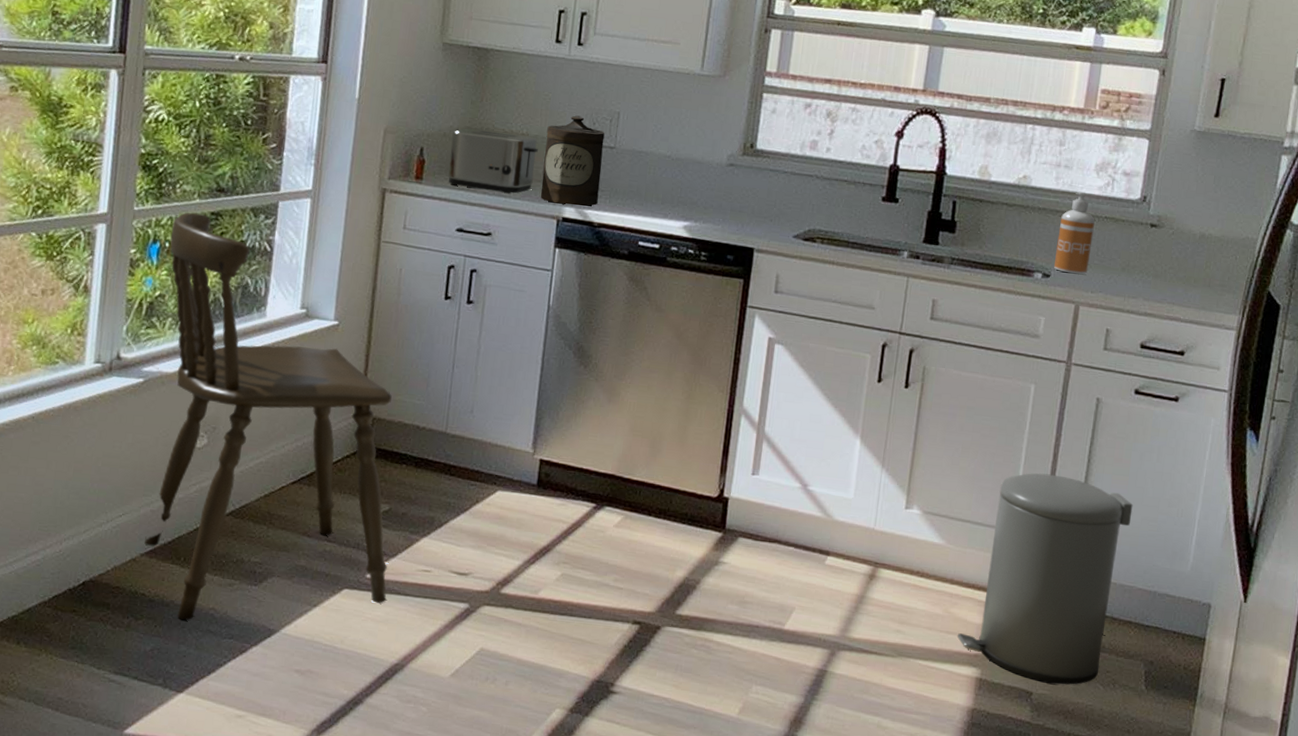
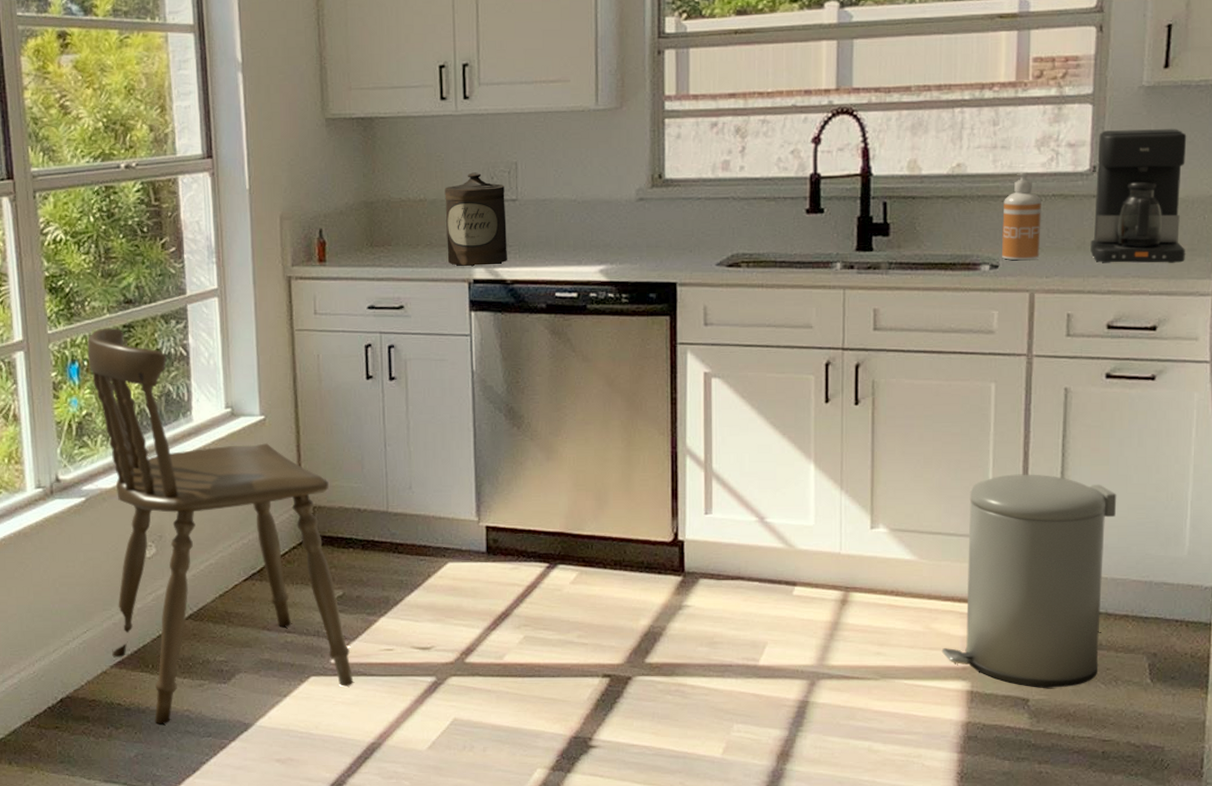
toaster: present [448,128,538,194] -> none [349,201,438,264]
coffee maker: none [1133,165,1228,296] -> present [1090,129,1187,263]

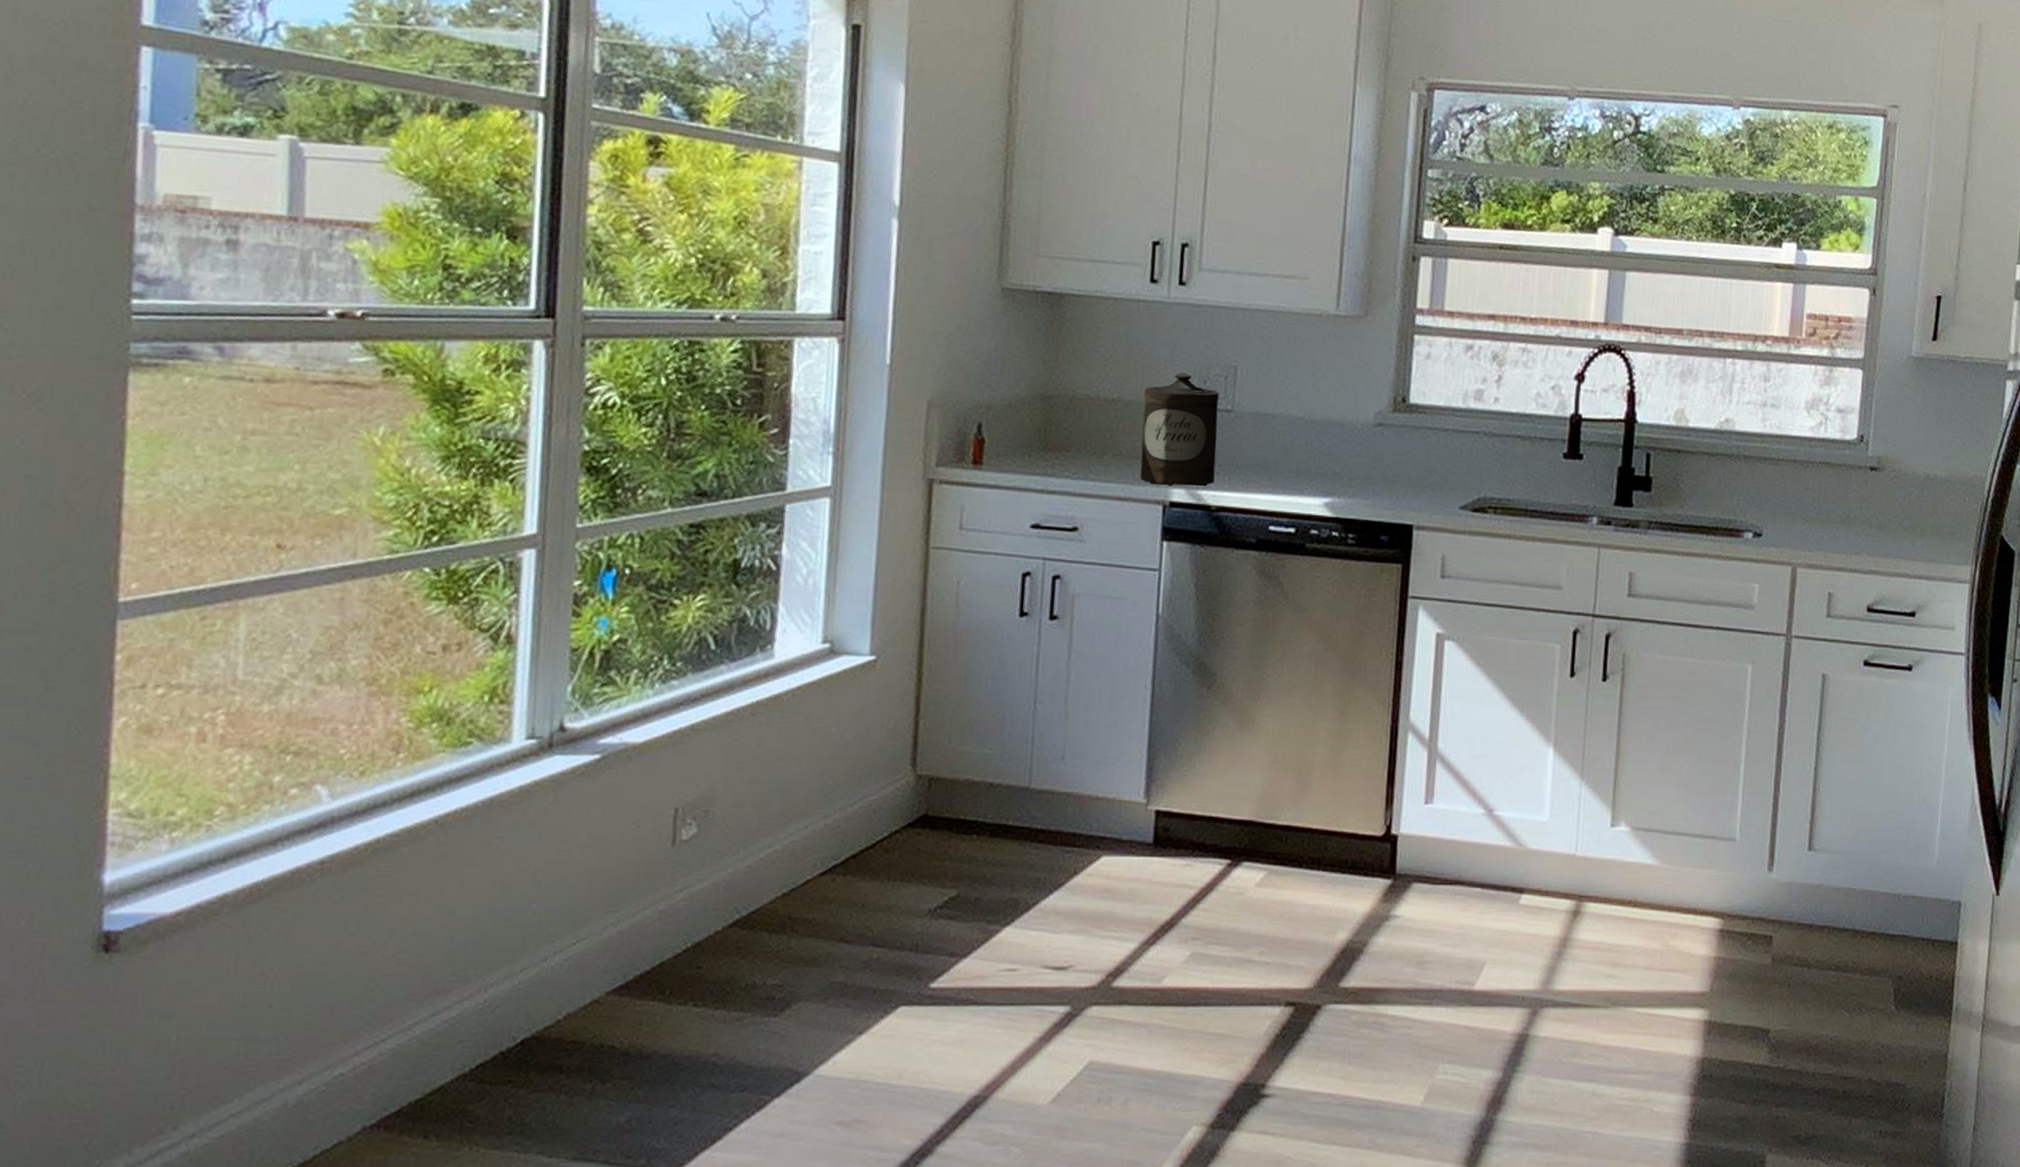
dining chair: present [87,328,354,725] -> none [611,526,959,1075]
pedal bin: present [941,474,1117,687] -> none [1679,768,1870,1016]
soap dispenser: present [1001,171,1041,261] -> none [1765,434,1809,531]
coffee maker: present [1090,129,1187,263] -> none [1854,399,1951,546]

